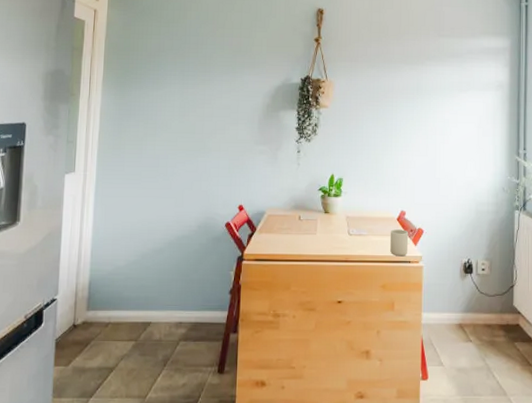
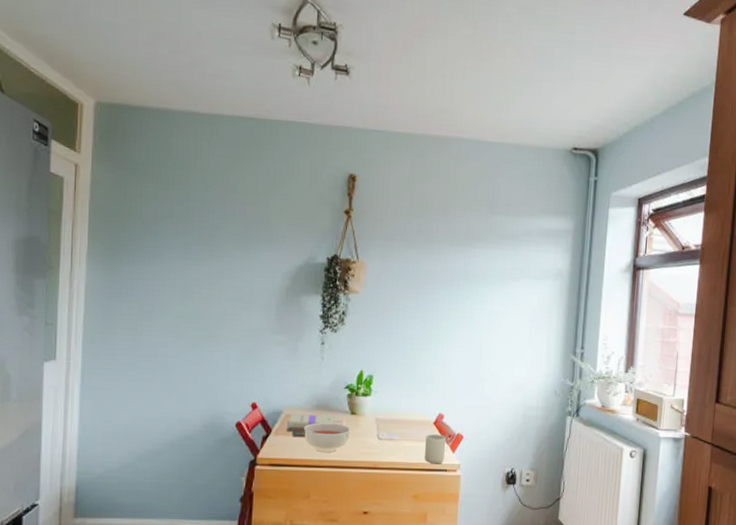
books: none [269,214,310,234] -> present [287,414,335,437]
bowl: none [284,221,324,249] -> present [304,423,350,453]

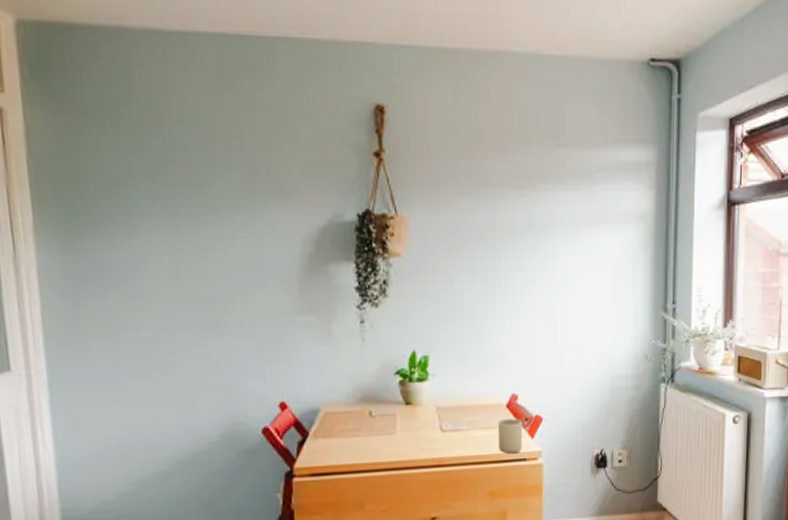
books: present [287,414,335,437] -> none [327,409,386,438]
bowl: present [304,423,350,453] -> none [349,417,406,455]

